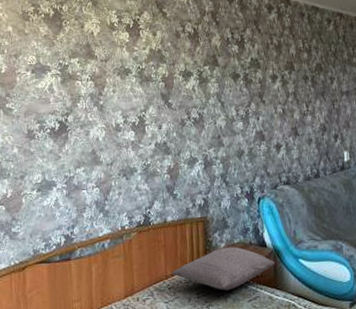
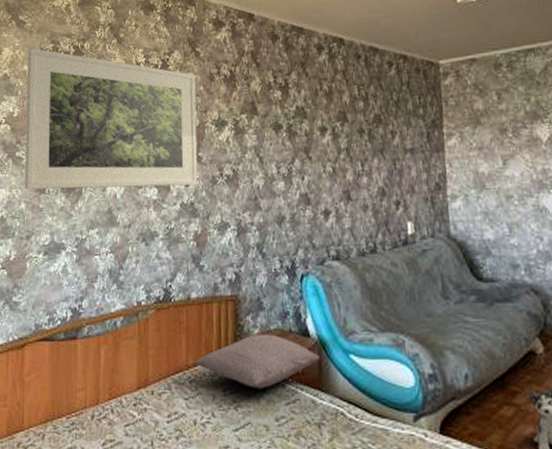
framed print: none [11,11,169,137] -> present [24,48,198,190]

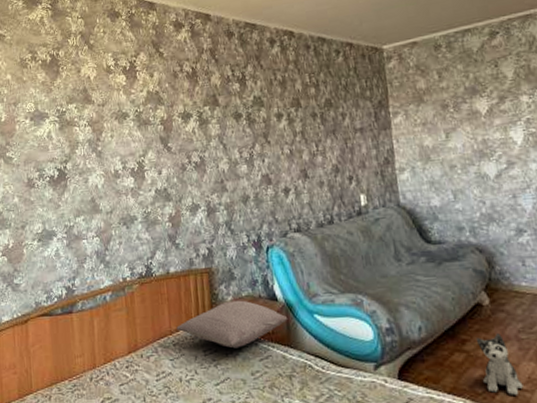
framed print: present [24,48,198,190] -> none [9,58,169,186]

